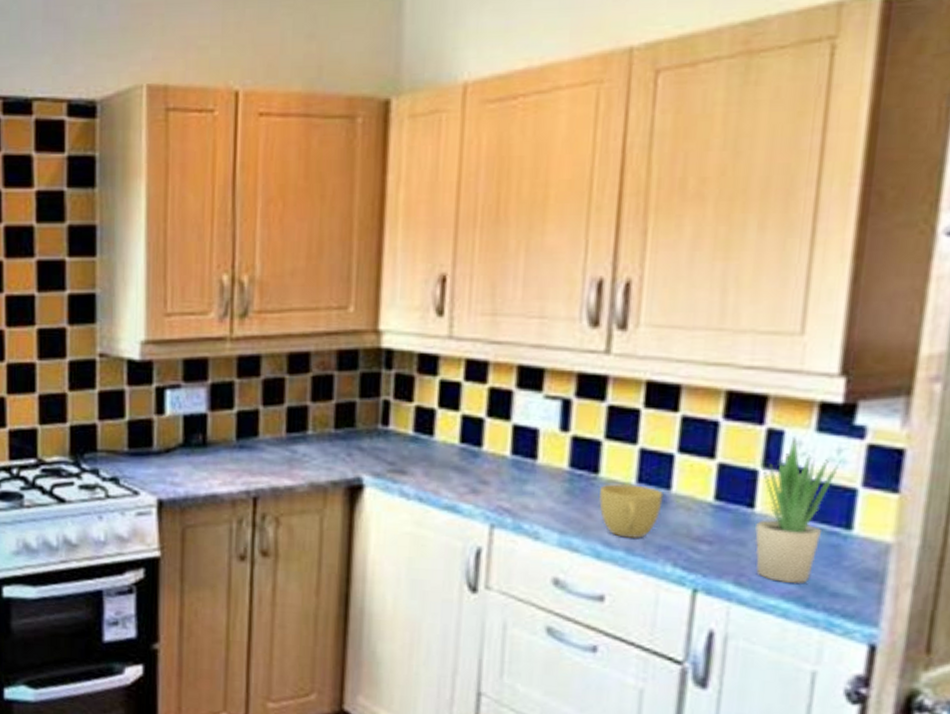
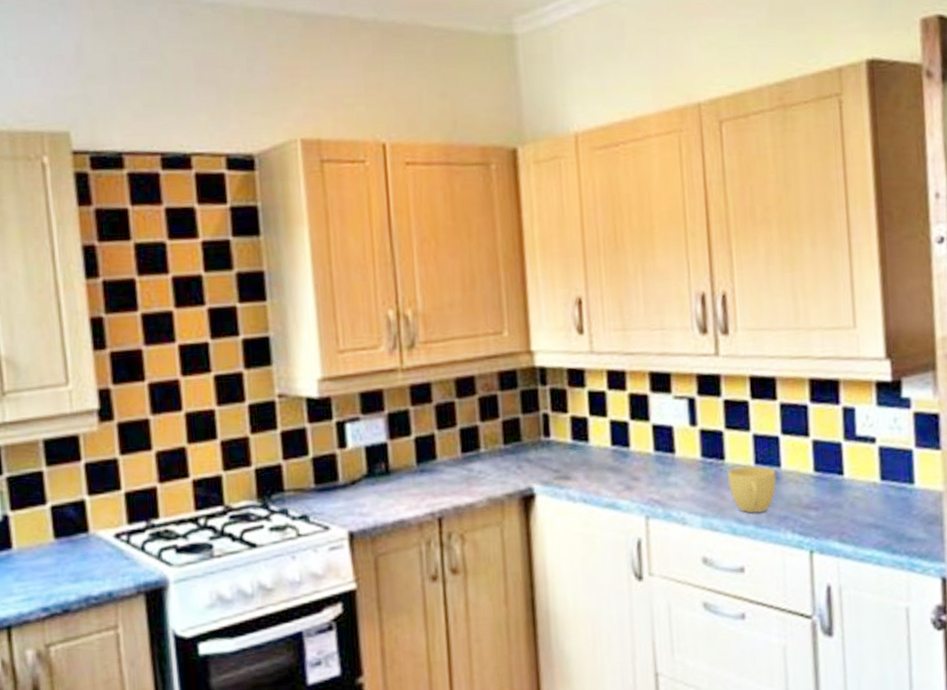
potted plant: present [754,436,841,584] -> none [844,411,898,535]

